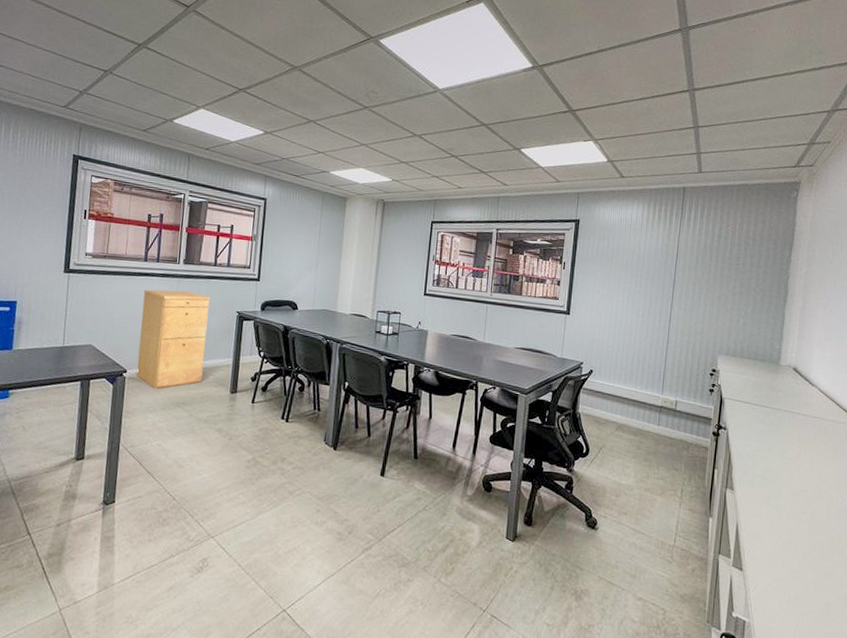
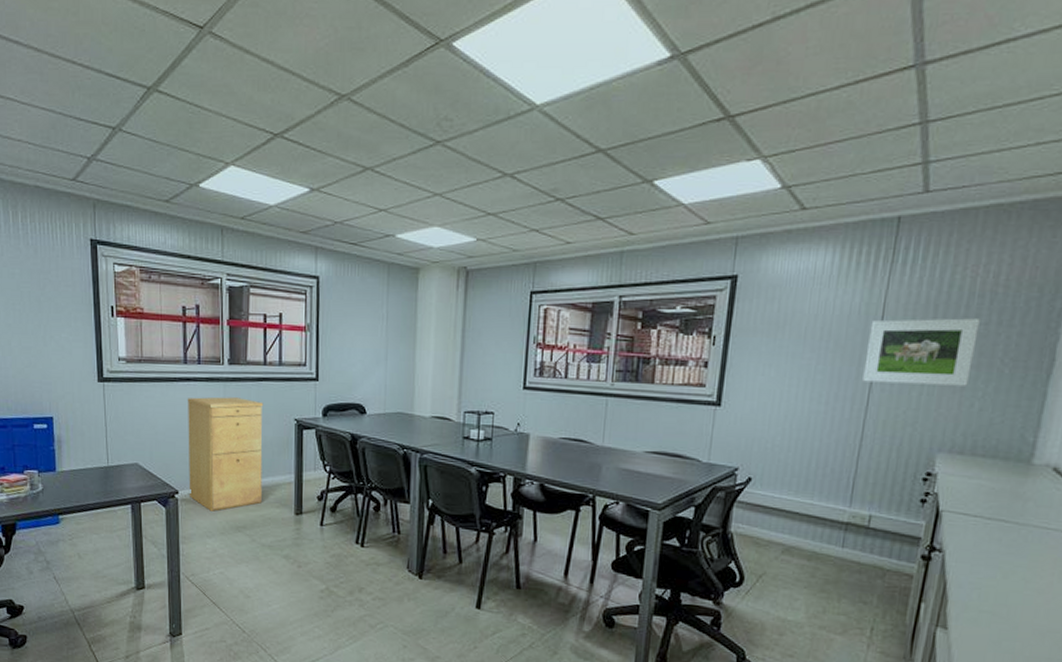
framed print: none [666,257,739,307] -> present [862,318,980,386]

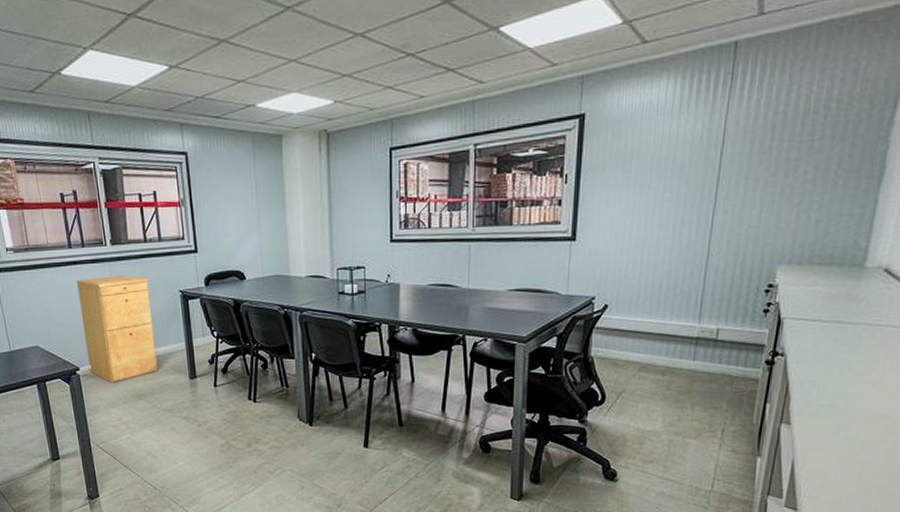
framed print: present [862,318,980,386] -> none [707,134,815,205]

